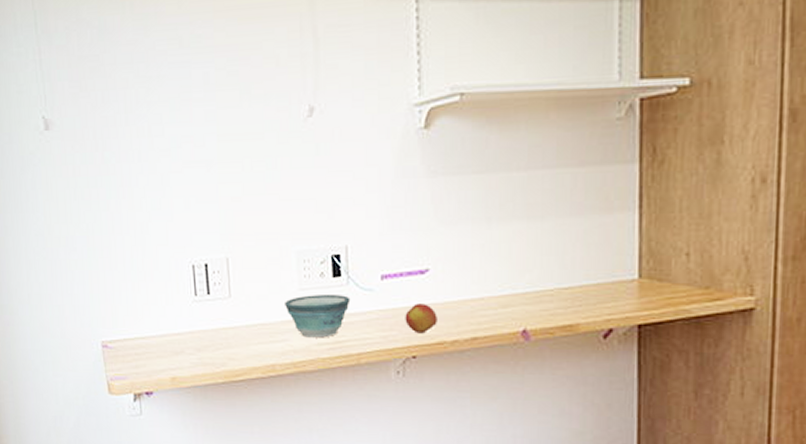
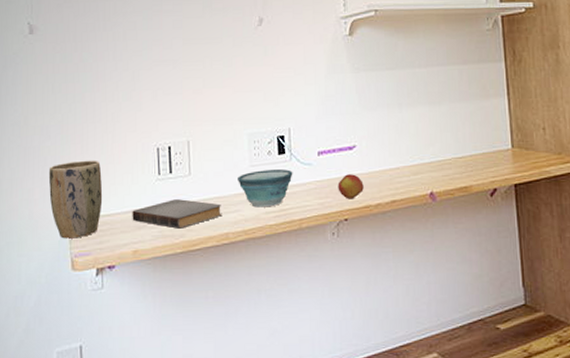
plant pot: none [77,276,136,361] -> present [48,160,103,239]
book: none [168,324,268,357] -> present [132,199,222,229]

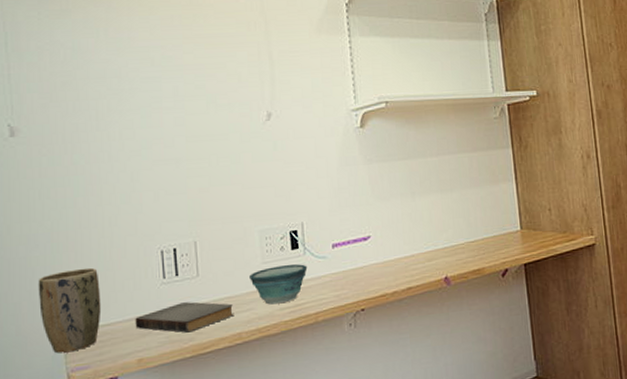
apple: present [338,174,364,200] -> none [353,264,380,290]

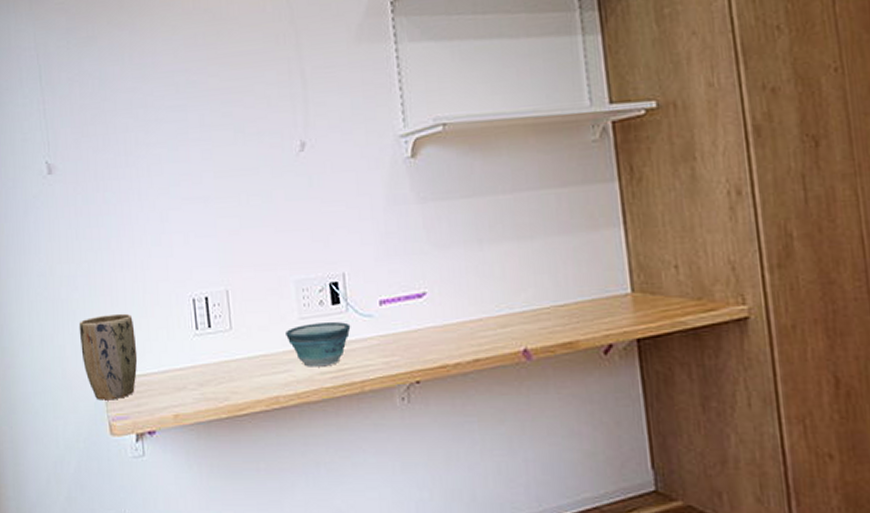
book: present [135,302,234,333] -> none [170,357,271,391]

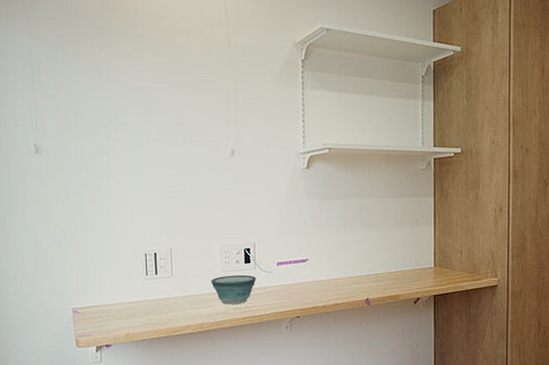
plant pot: present [79,313,138,401] -> none [55,261,100,322]

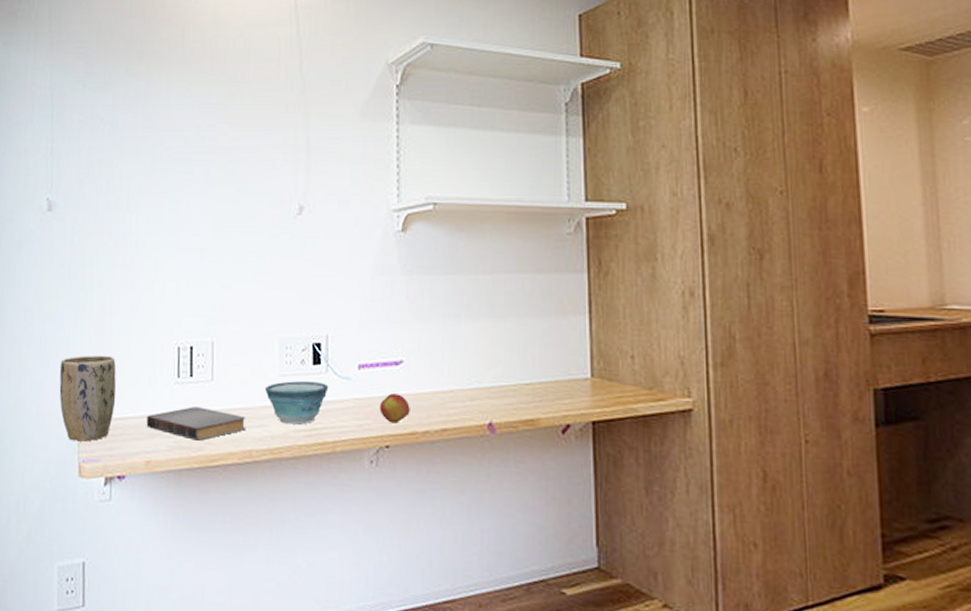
plant pot: none [55,261,100,322] -> present [59,355,116,442]
book: none [125,295,198,318] -> present [146,407,246,441]
apple: none [292,281,313,301] -> present [379,393,410,424]

